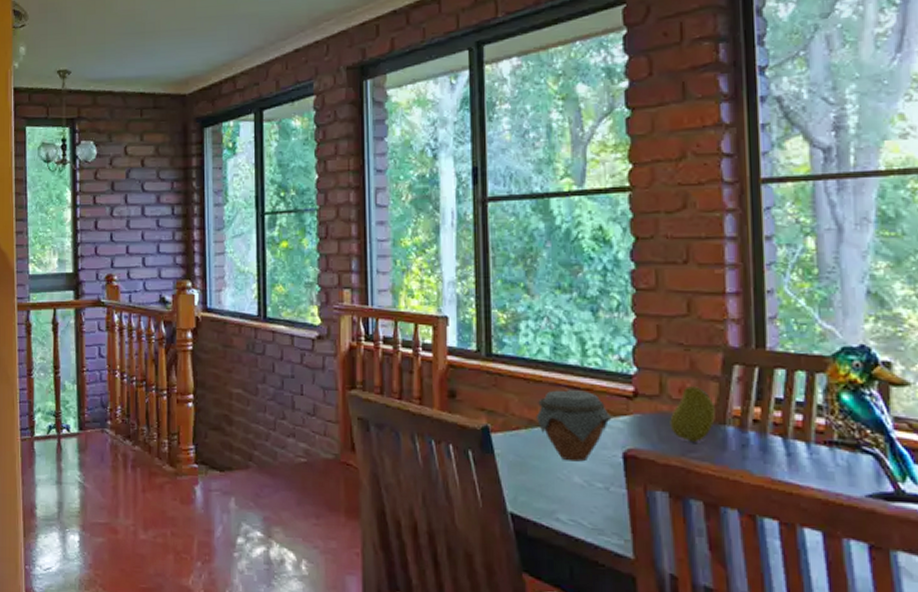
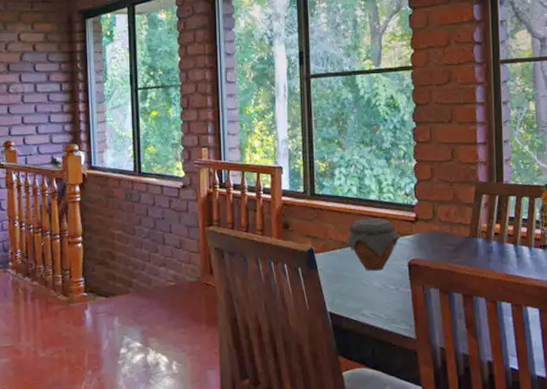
fruit: present [670,386,715,443] -> none [440,211,470,252]

